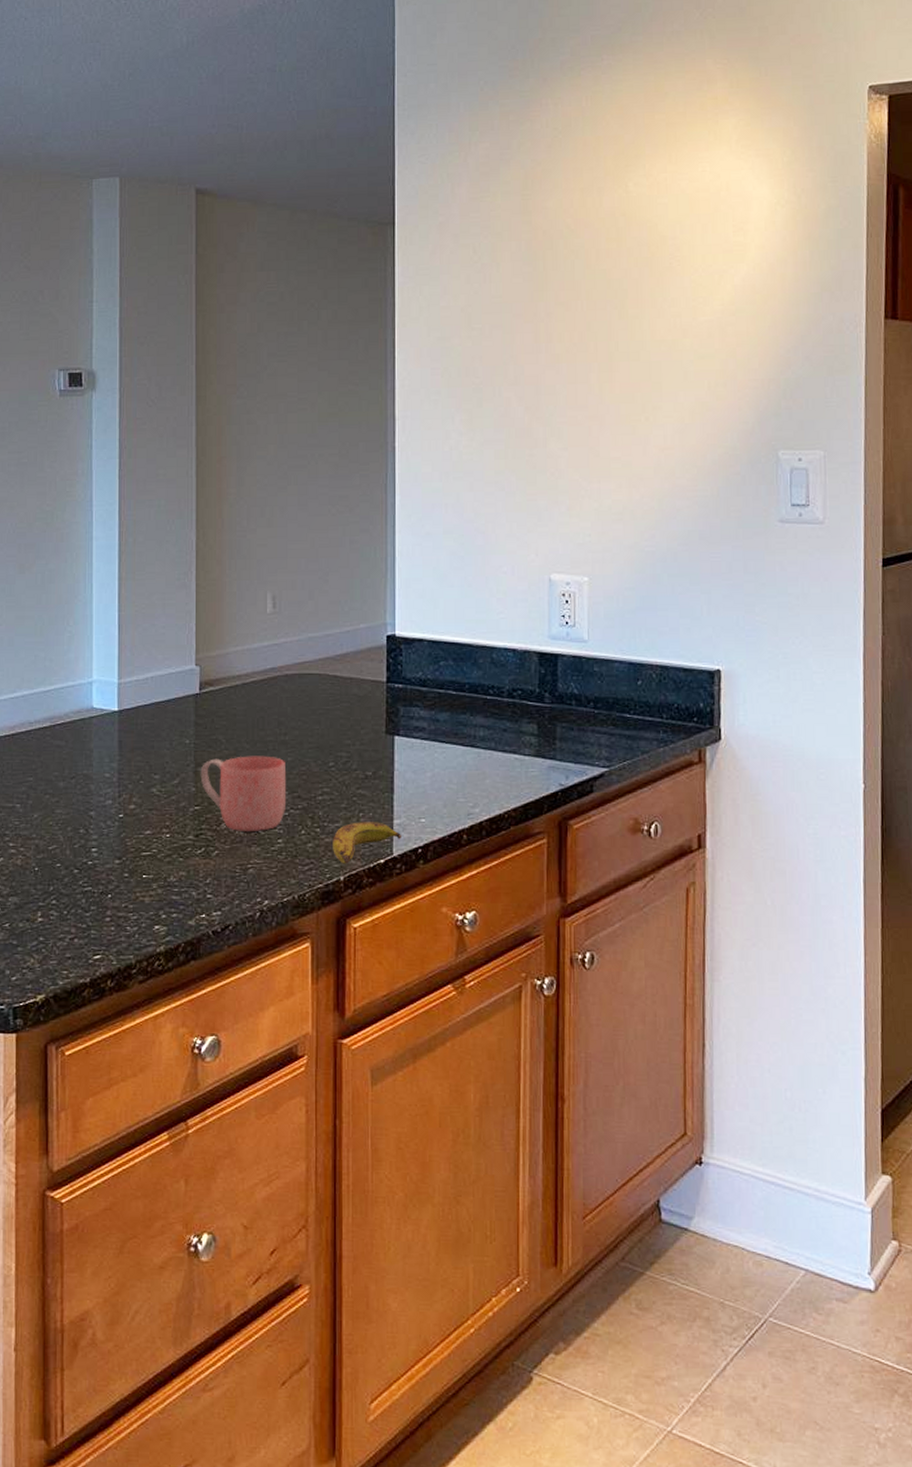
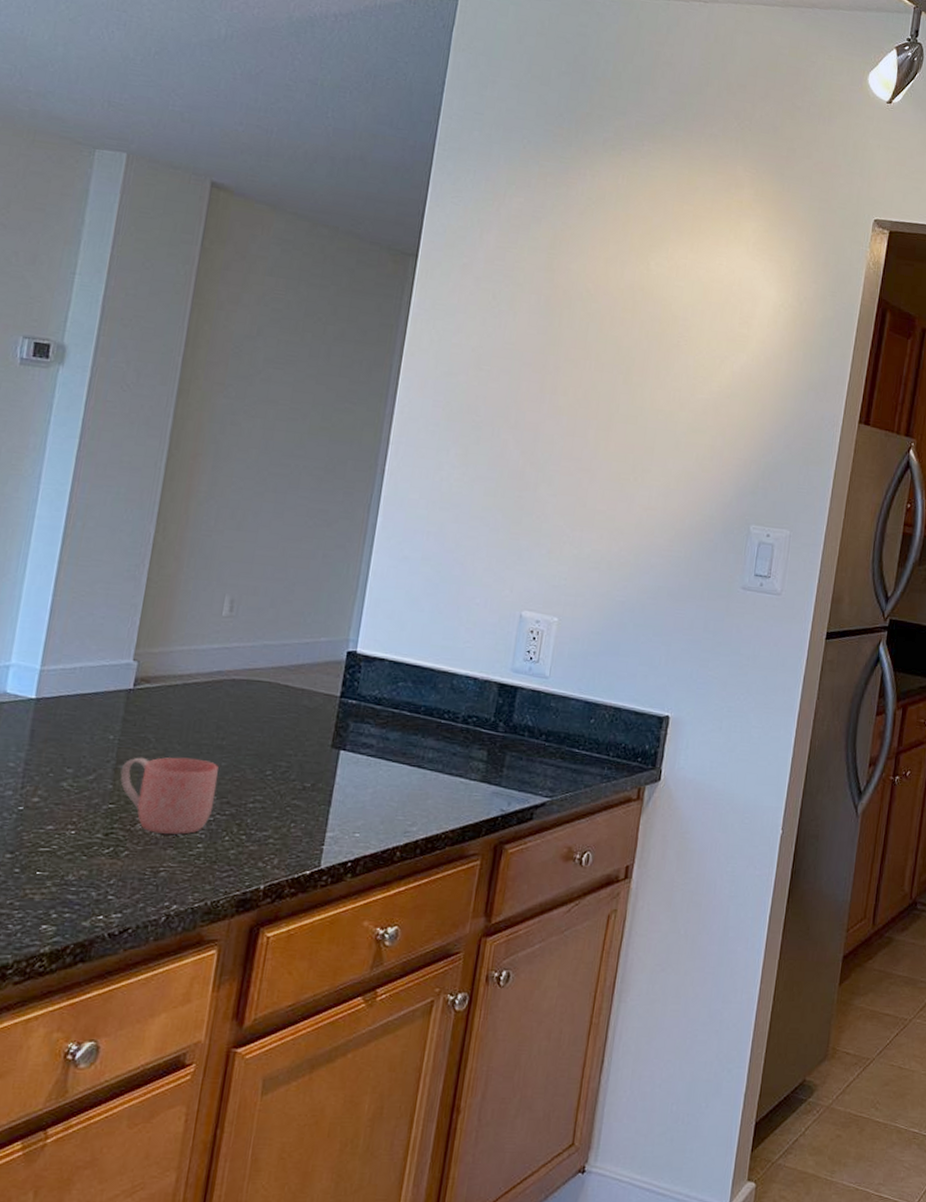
banana: present [333,822,401,864] -> none [256,832,332,873]

